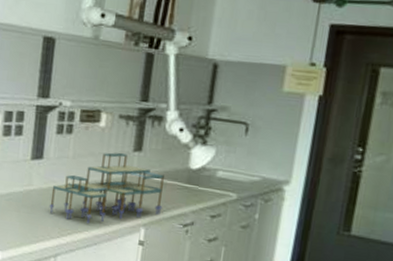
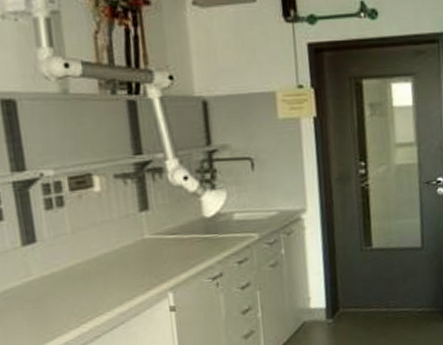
laboratory equipment: present [50,152,164,225] -> none [56,216,186,304]

